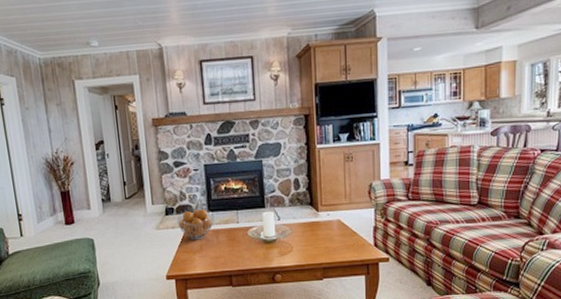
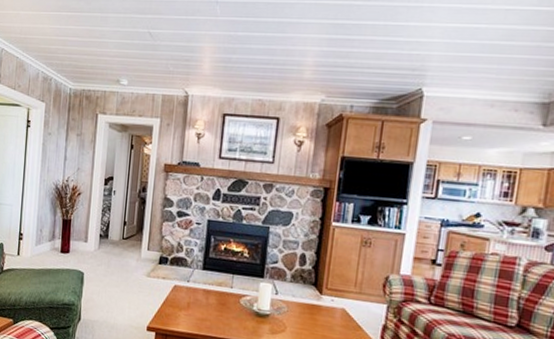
fruit basket: present [177,209,215,240] -> none [169,263,208,297]

